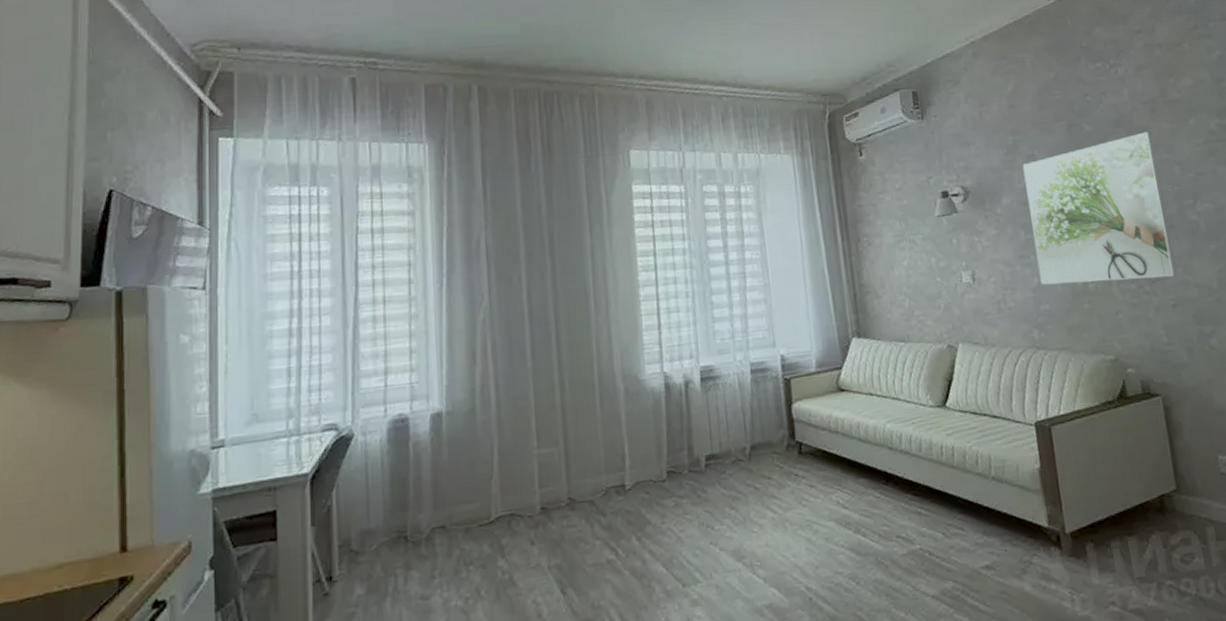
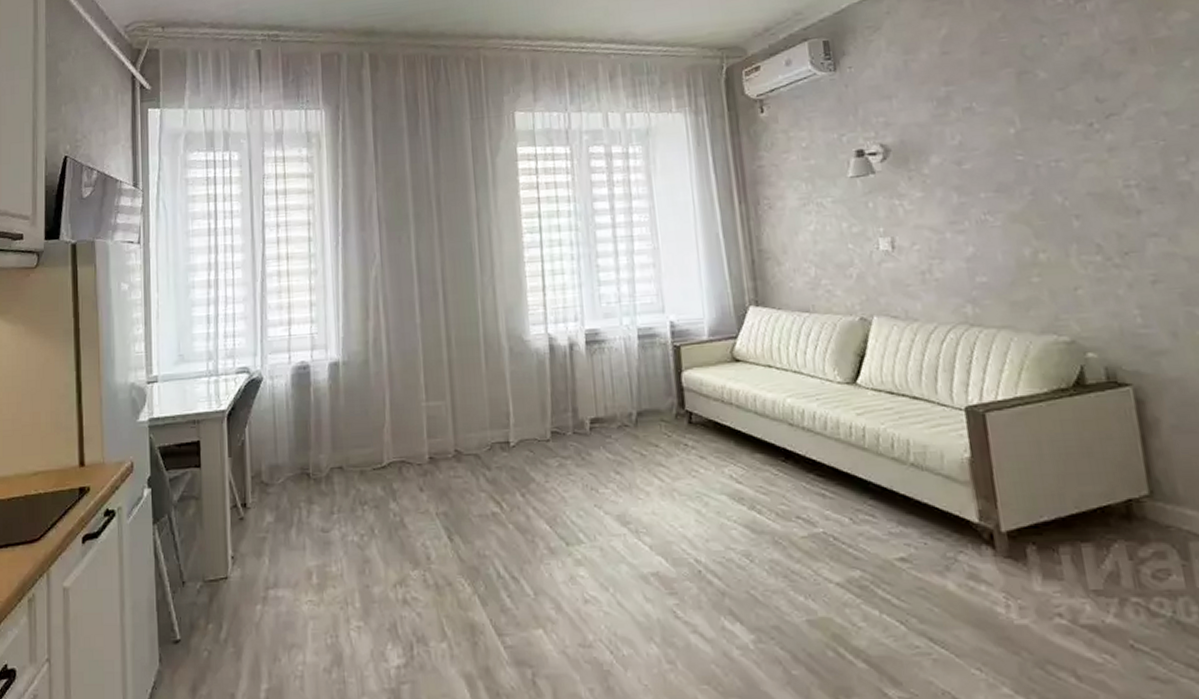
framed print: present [1022,131,1177,285] -> none [956,76,1159,255]

